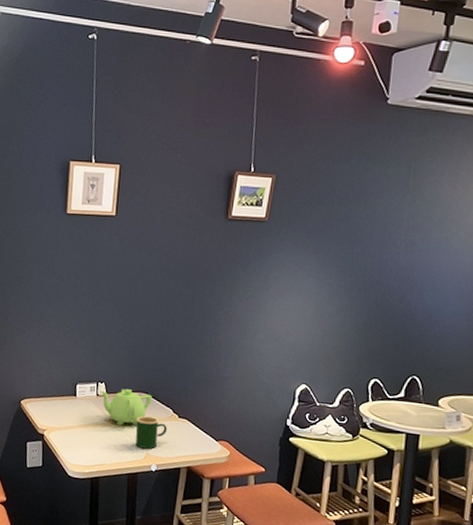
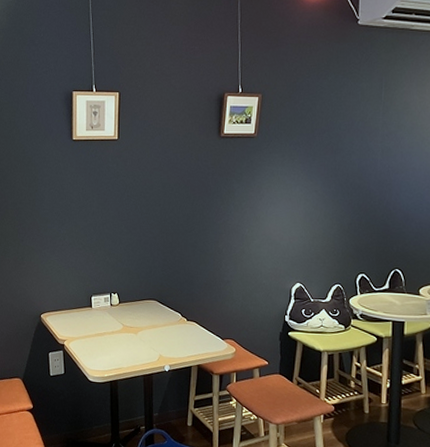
teapot: present [100,388,152,426] -> none [113,297,162,332]
mug: present [135,416,167,449] -> none [148,321,177,351]

